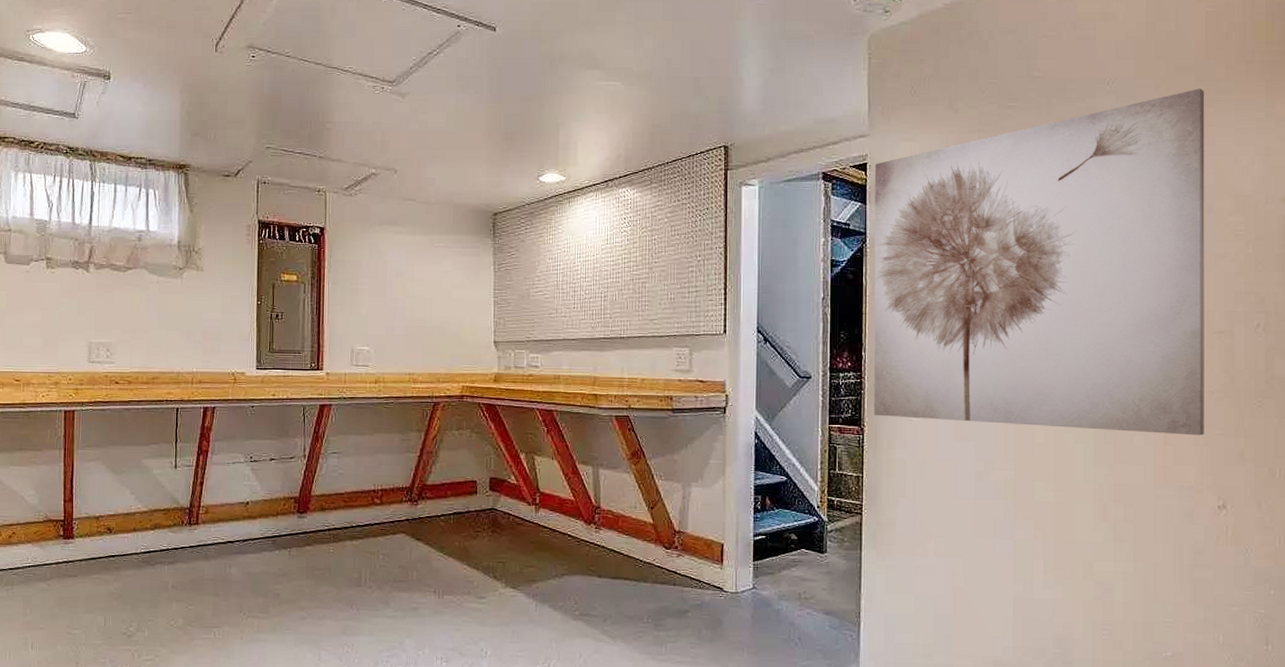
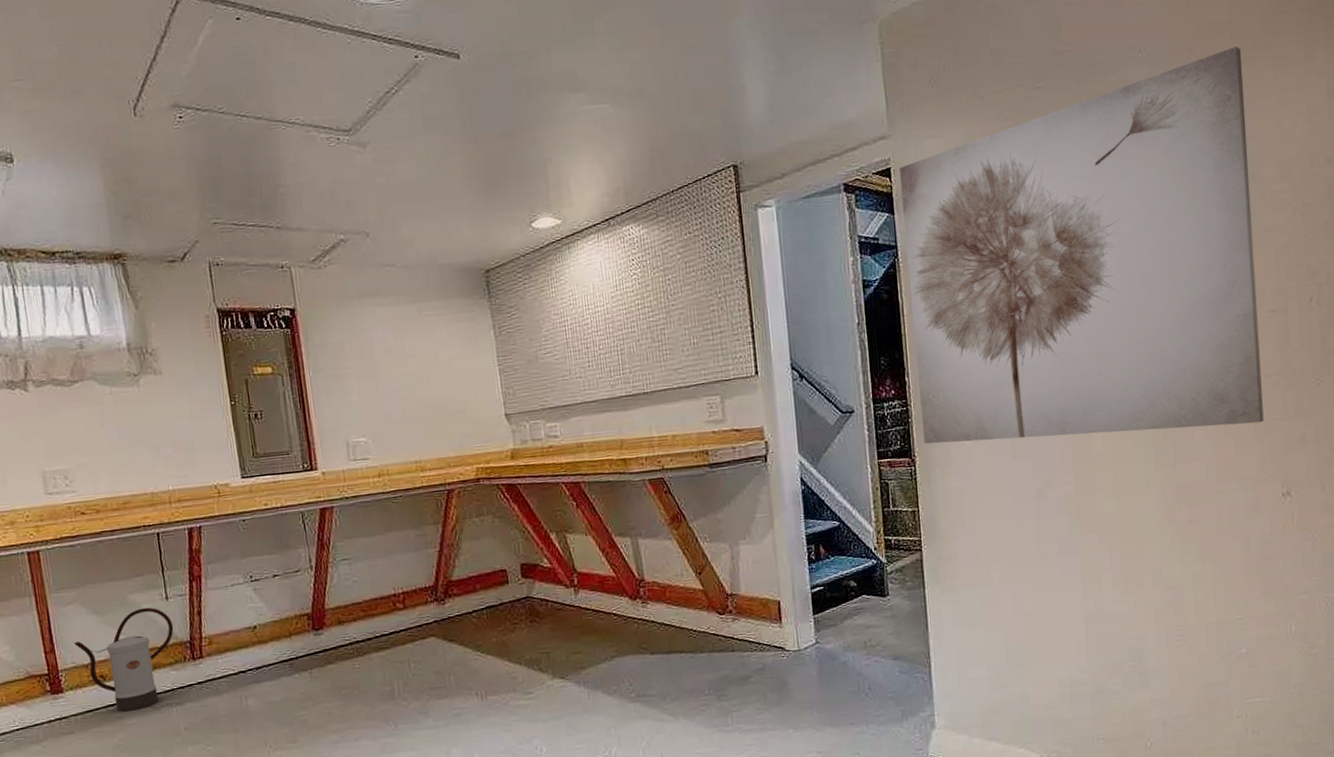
watering can: none [90,472,177,564] -> present [74,607,174,712]

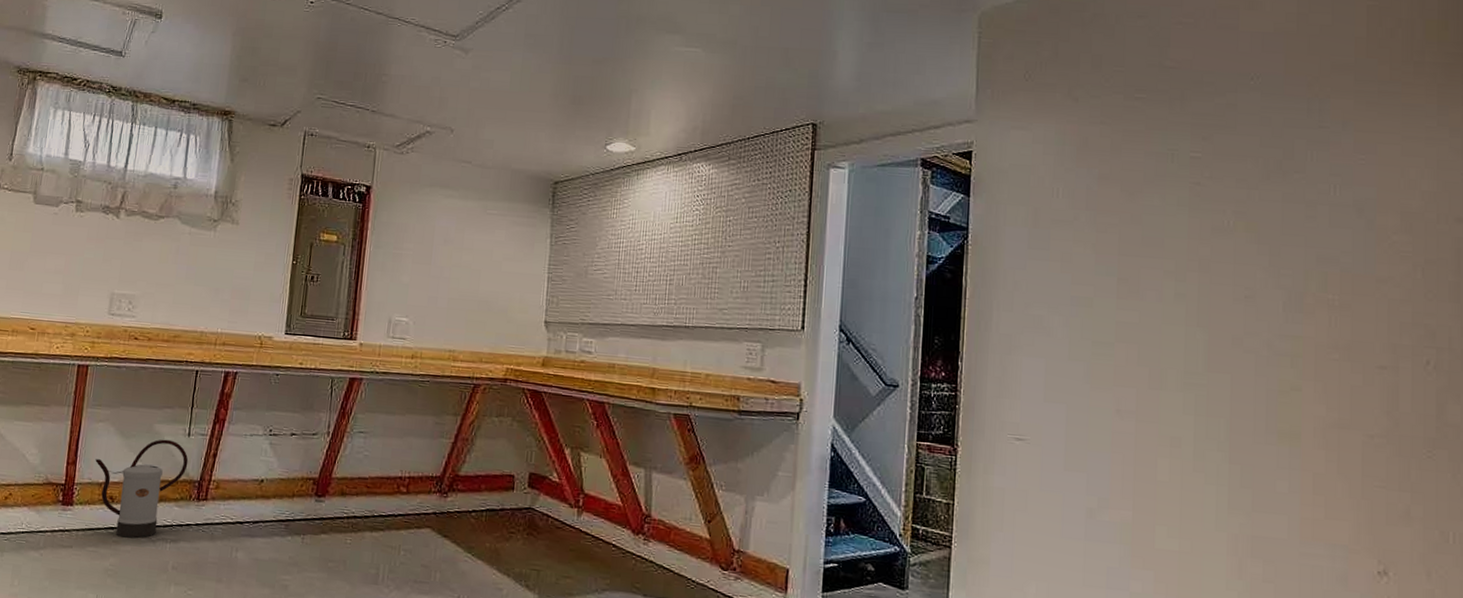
wall art: present [898,46,1264,444] -> none [969,89,1366,487]

